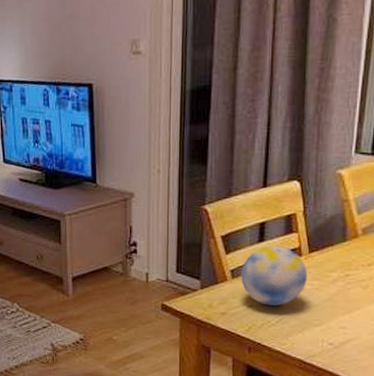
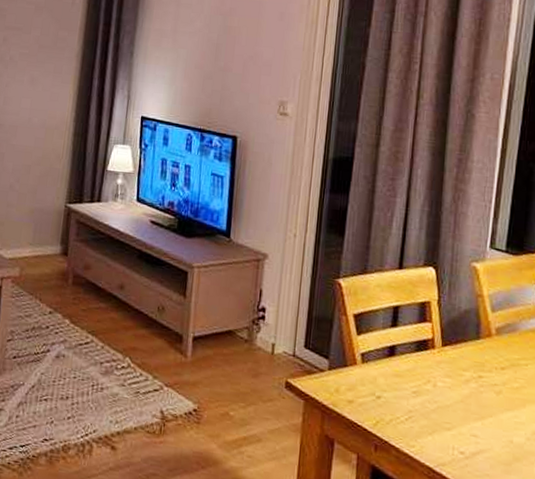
decorative ball: present [241,245,308,305] -> none [371,332,440,401]

